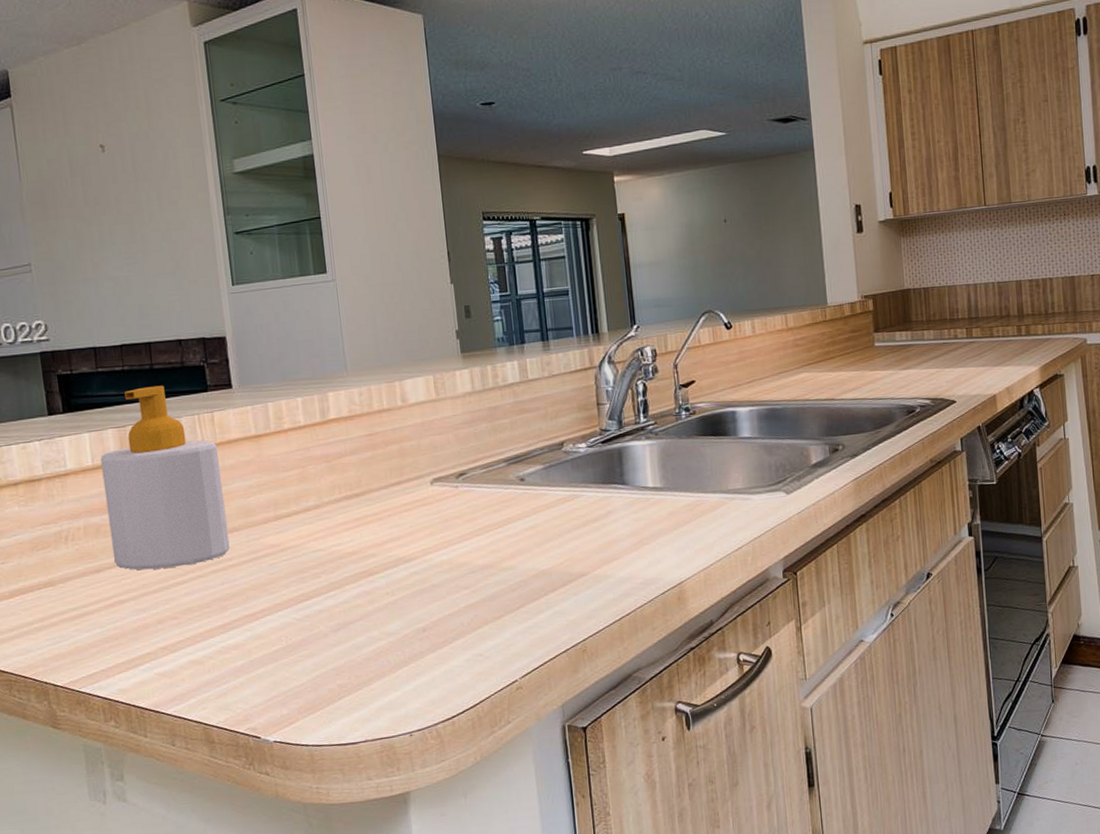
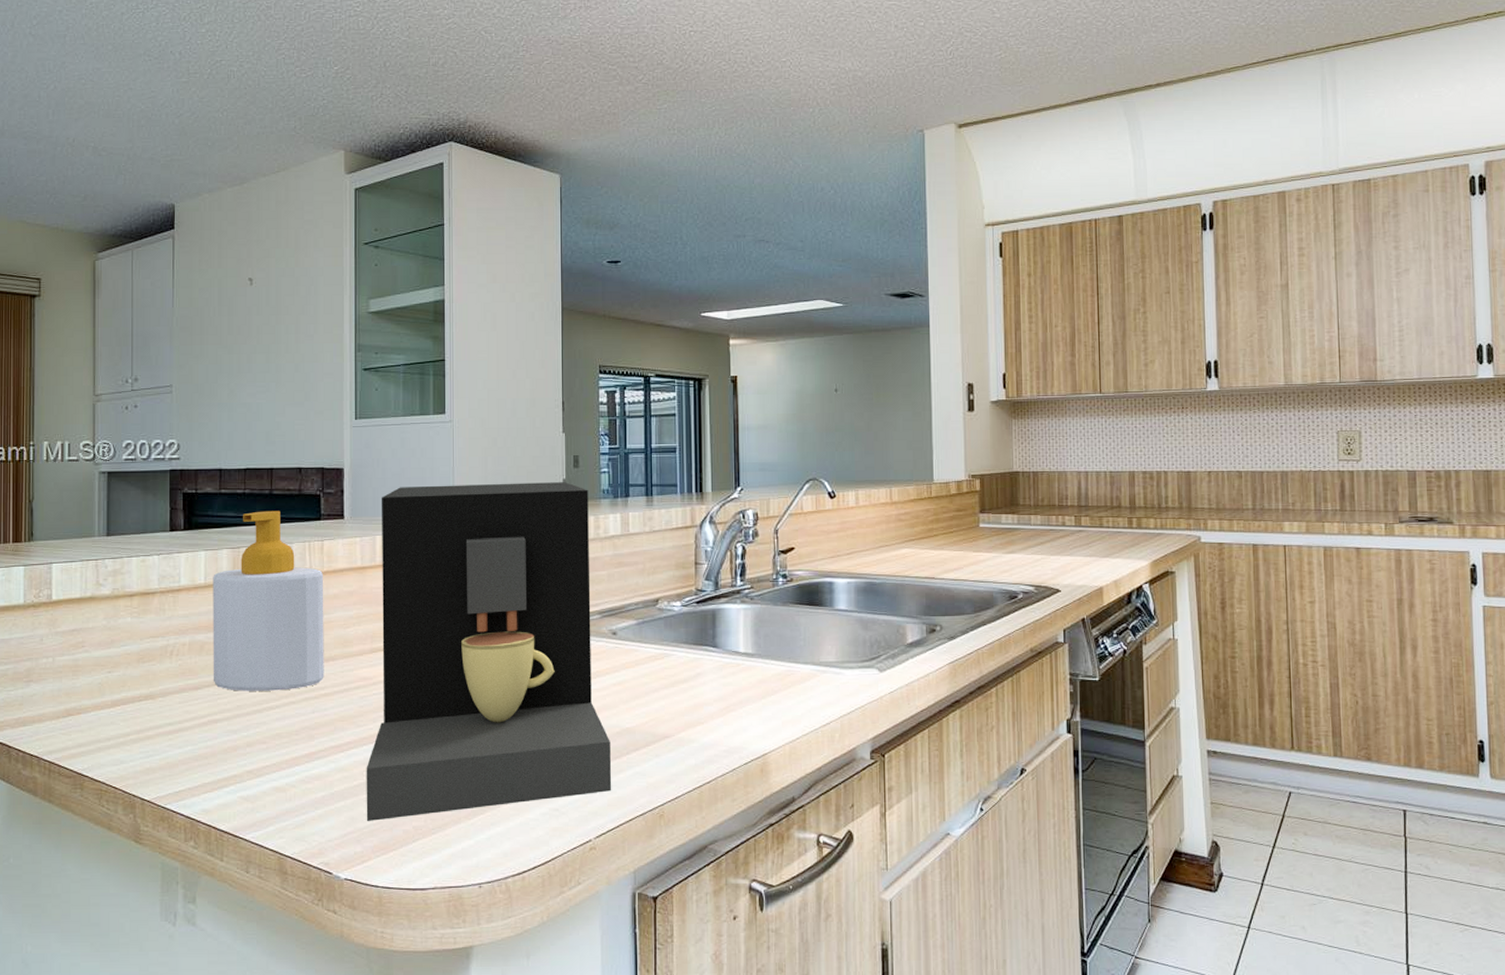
coffee maker: none [268,333,533,684] -> present [366,482,612,821]

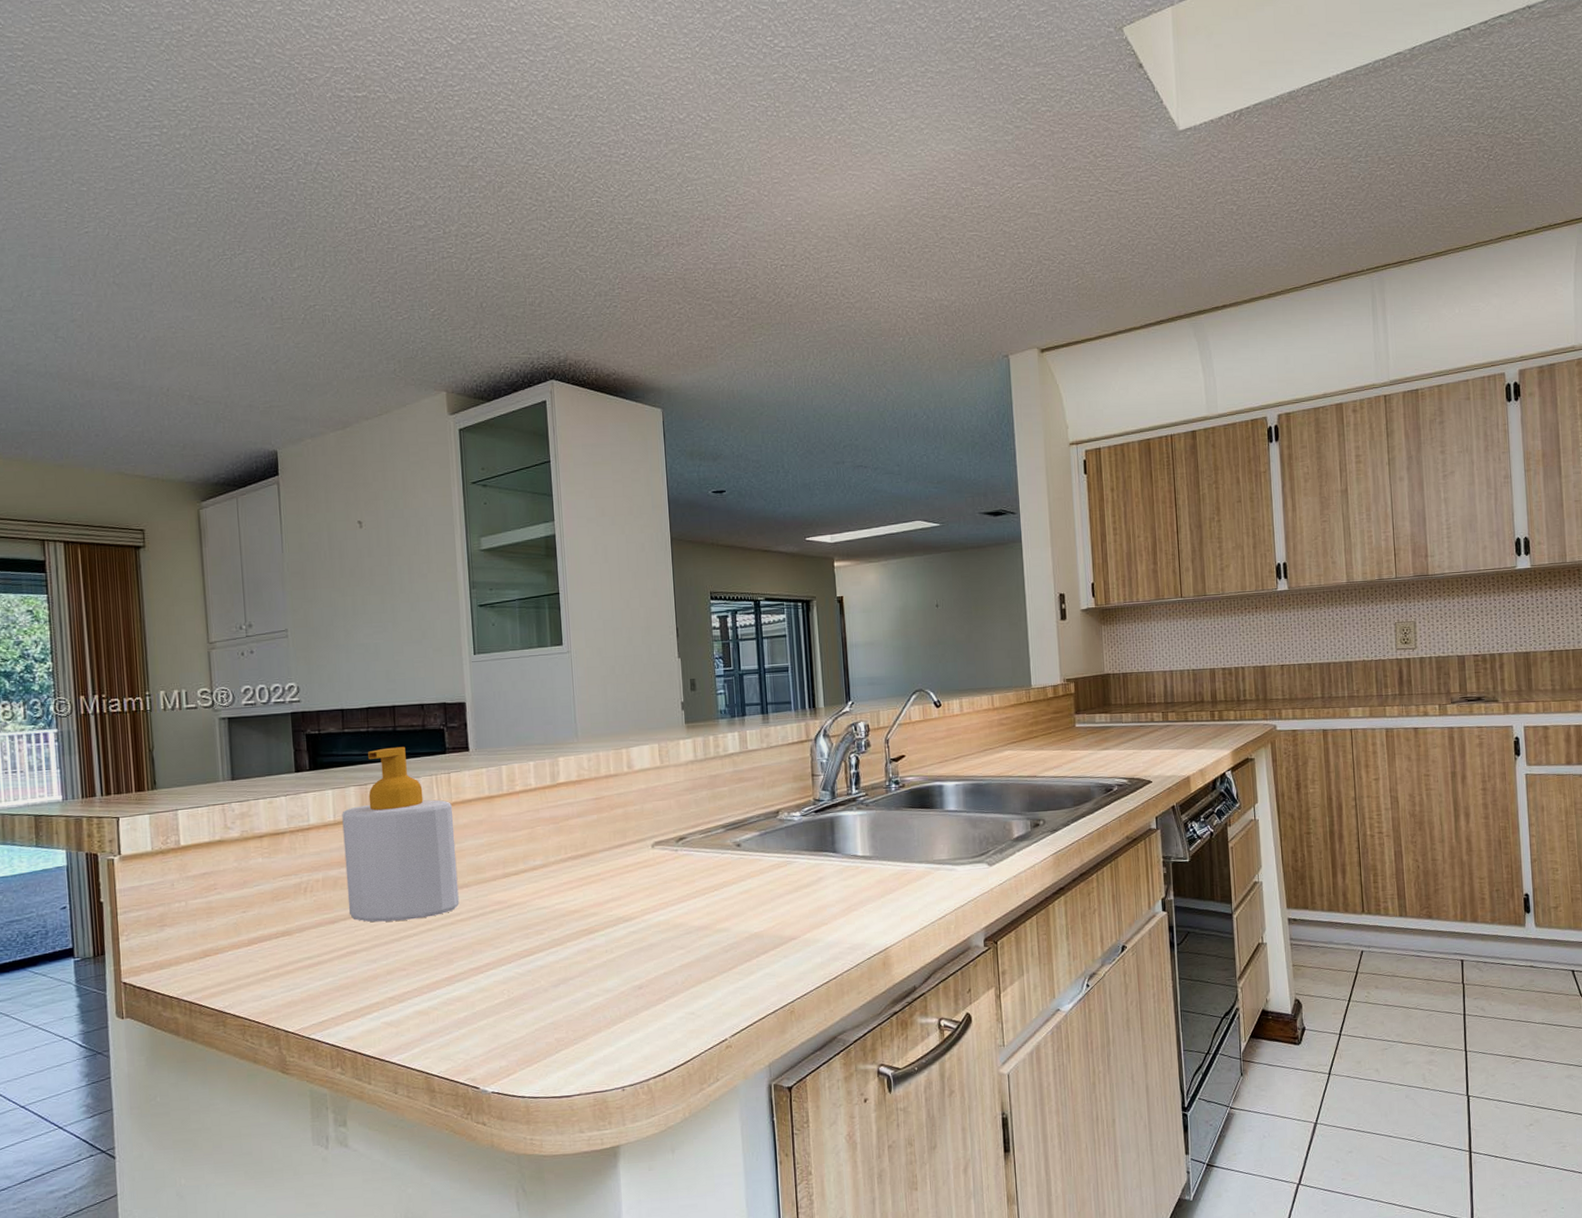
coffee maker: present [366,482,612,821] -> none [504,705,744,1037]

